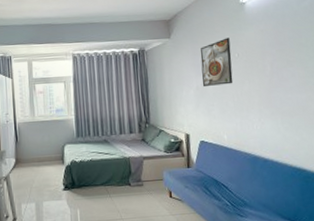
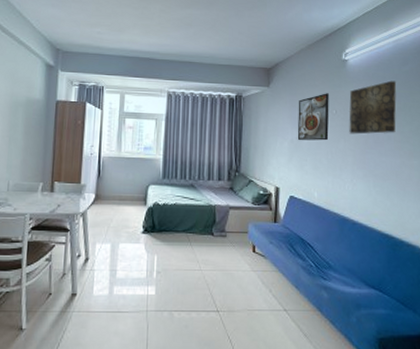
wall art: none [250,17,299,75] -> present [349,80,397,135]

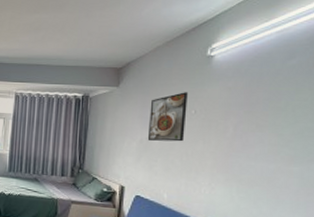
wall art: present [349,80,397,135] -> none [210,77,278,136]

